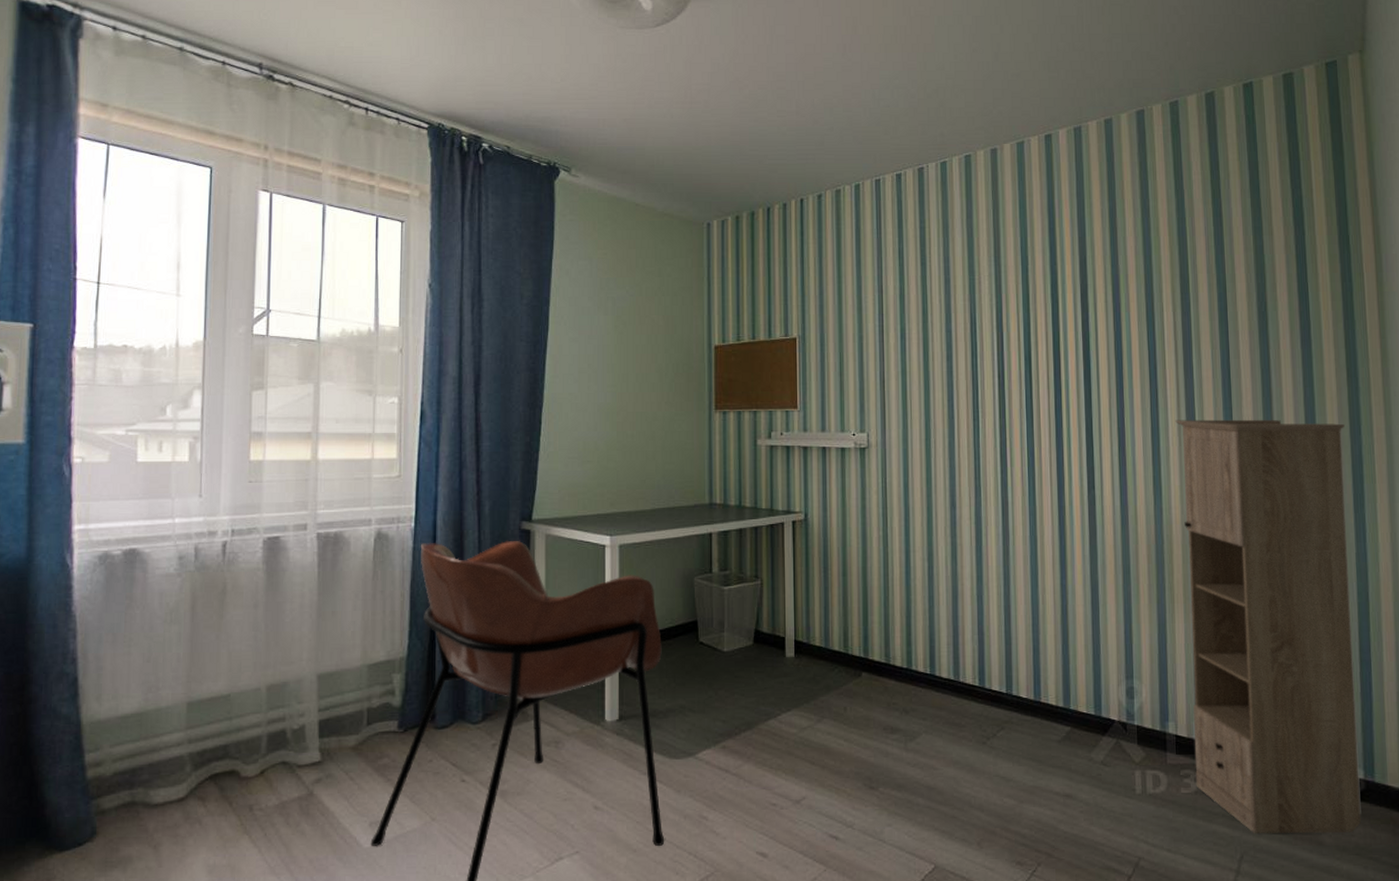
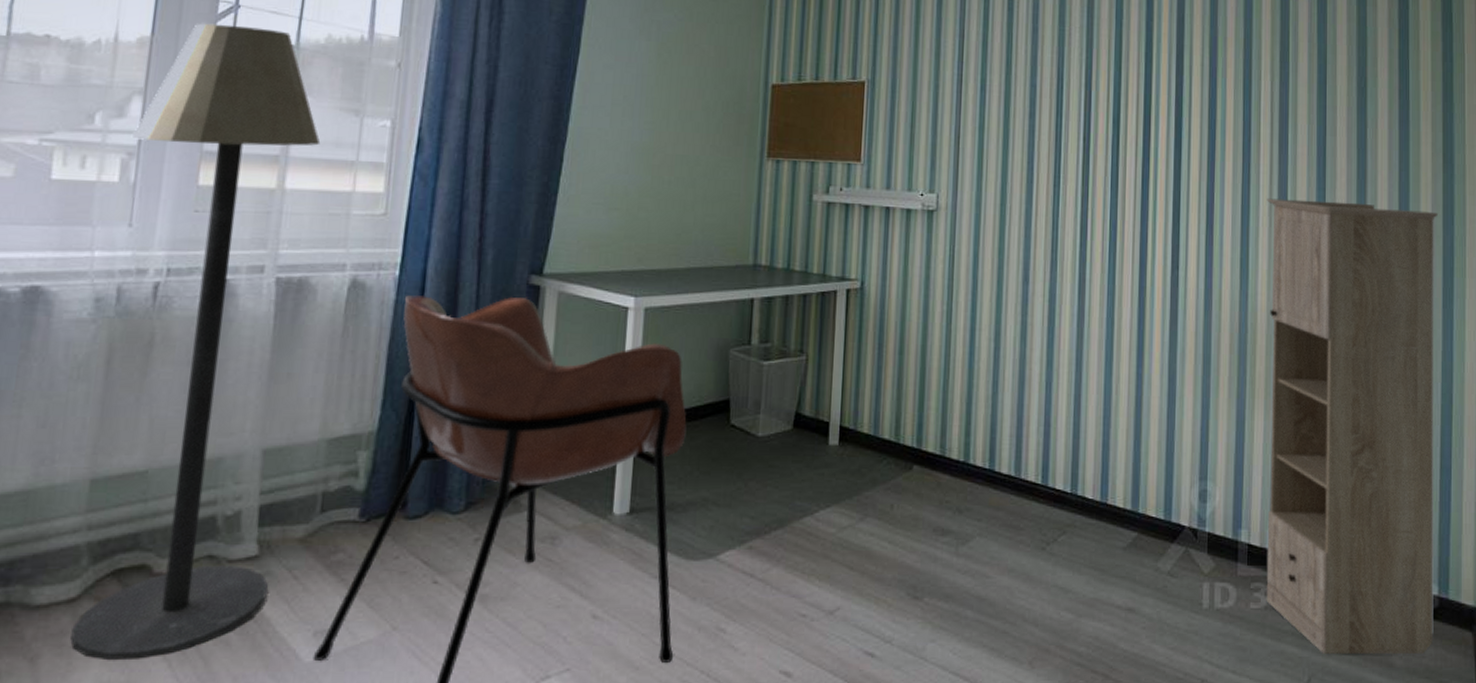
floor lamp: none [183,326,343,846] -> present [71,23,321,659]

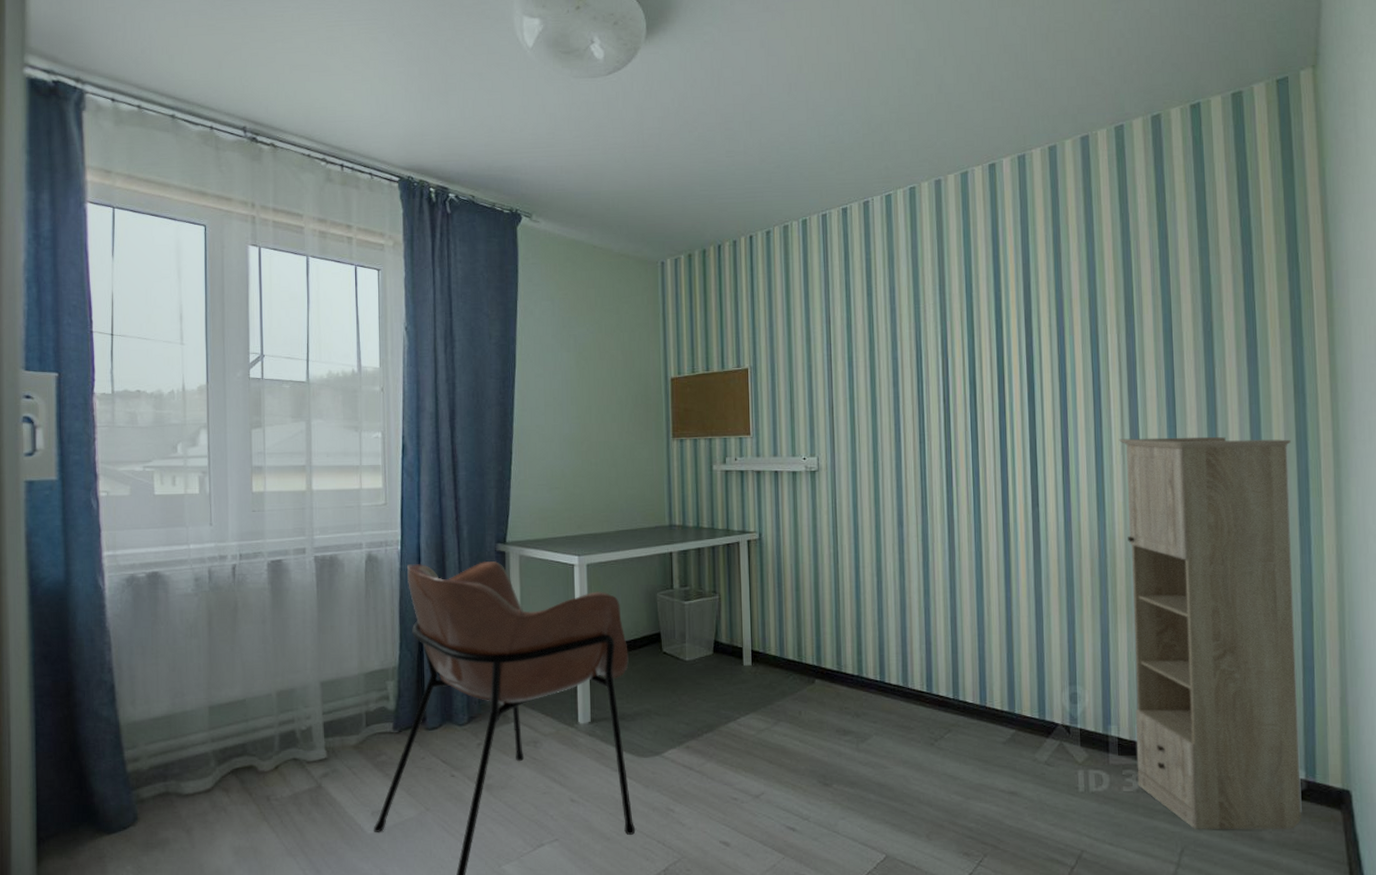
floor lamp: present [71,23,321,659] -> none [203,370,336,831]

